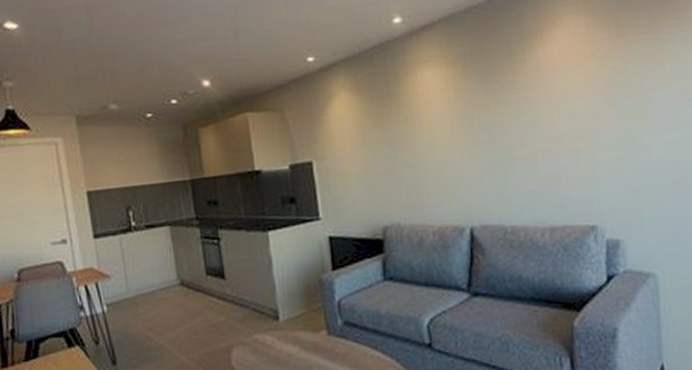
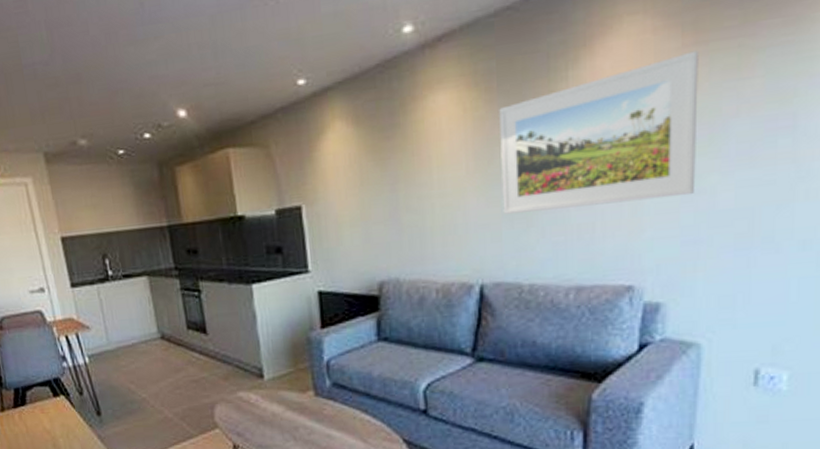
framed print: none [474,41,634,167] -> present [499,50,699,214]

